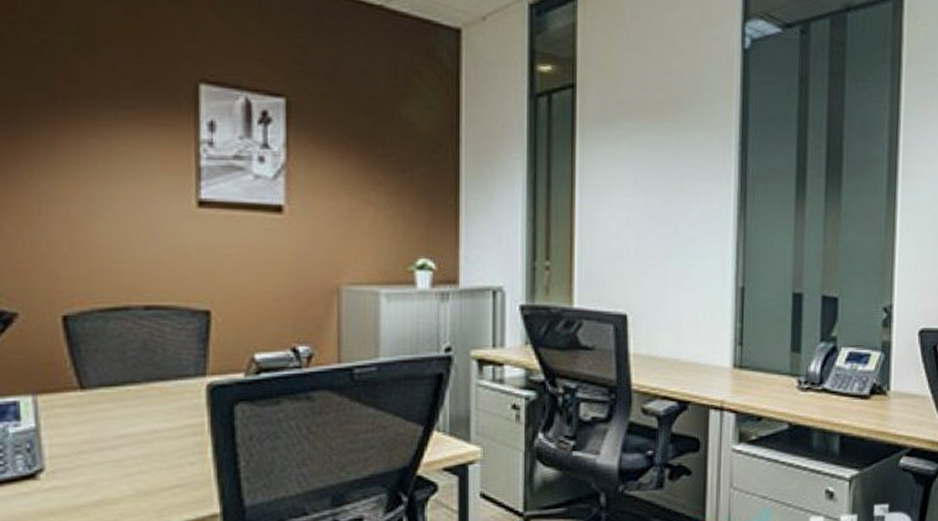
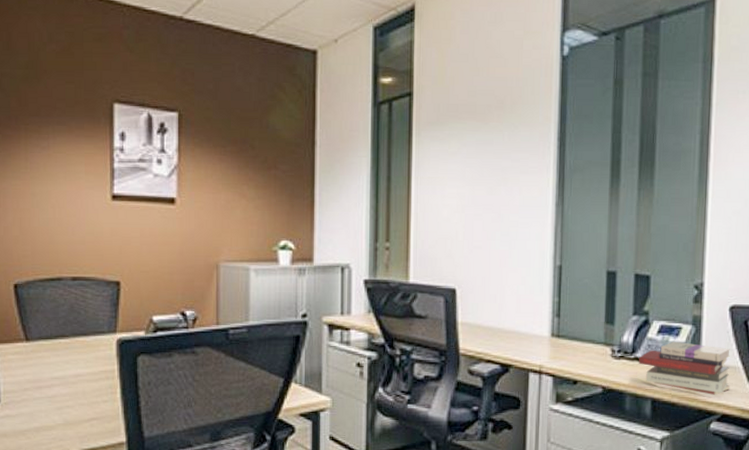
books: none [827,369,920,427] -> present [639,341,731,395]

